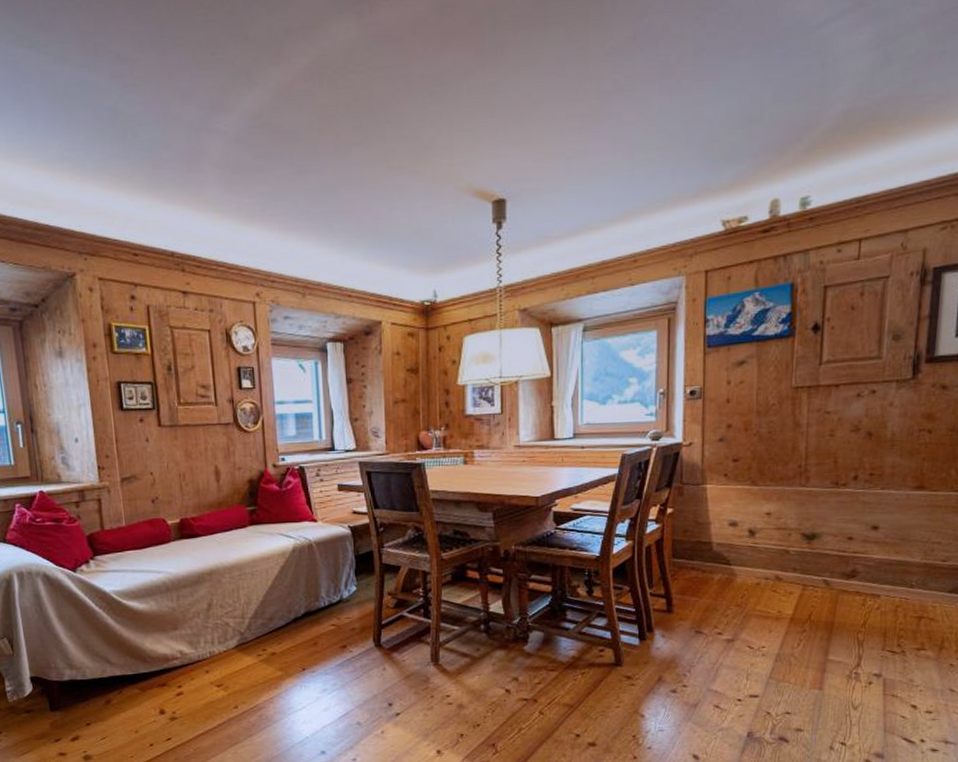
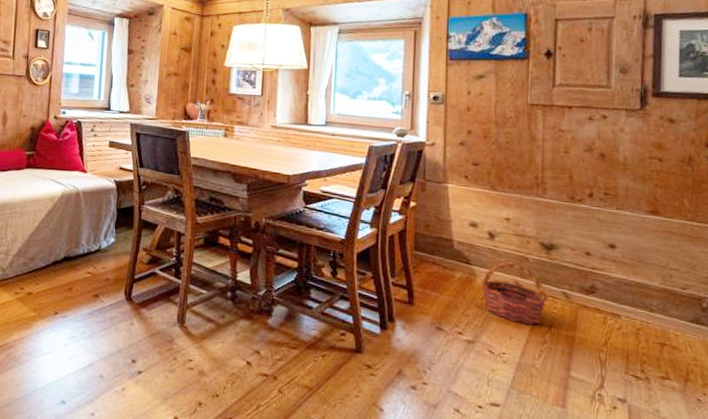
basket: none [740,556,809,617] -> present [480,261,549,326]

